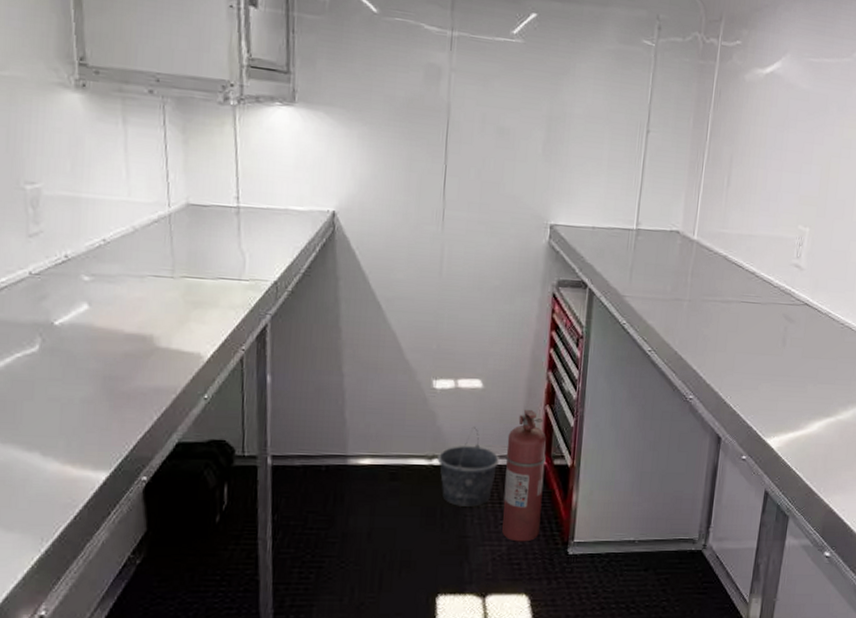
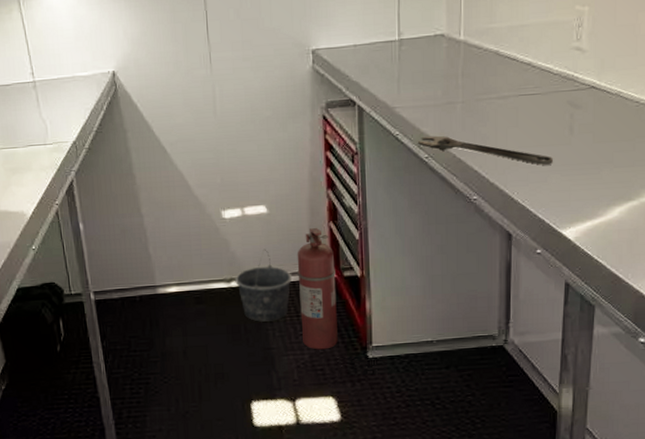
adjustable wrench: none [643,329,766,373] -> present [418,135,554,165]

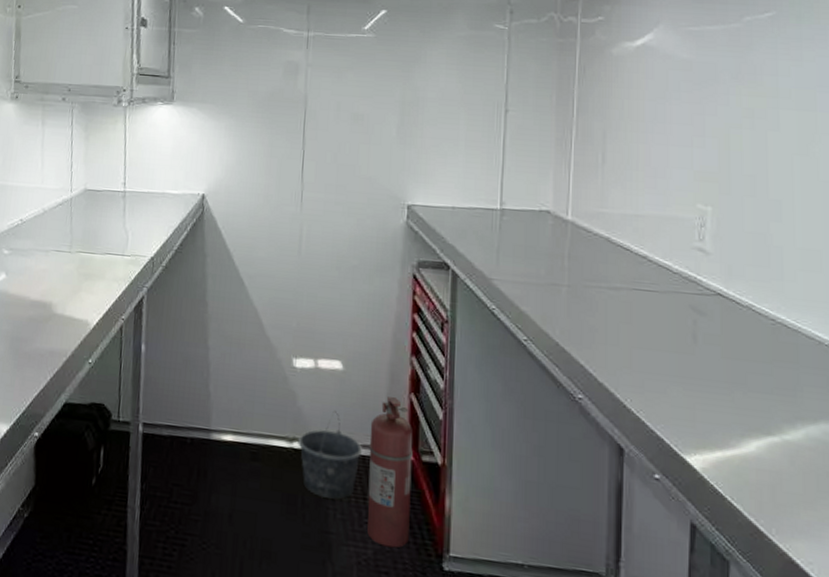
adjustable wrench: present [418,135,554,165] -> none [517,316,675,374]

